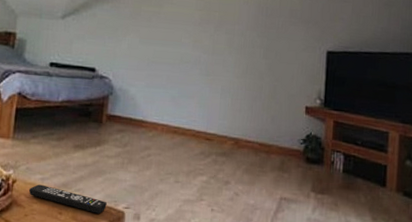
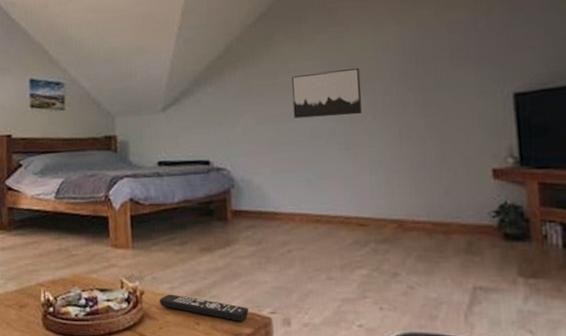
wall art: none [170,8,226,49] -> present [292,67,362,119]

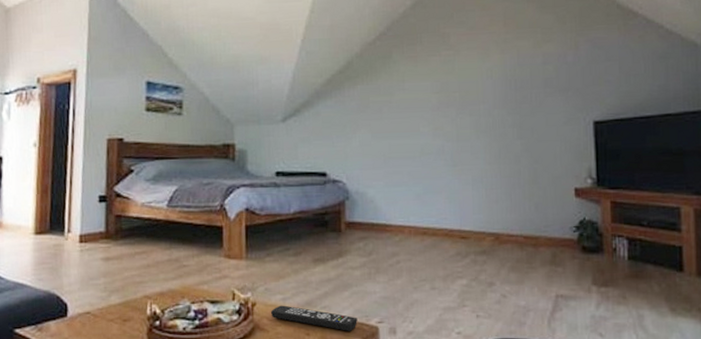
wall art: present [292,67,362,119] -> none [406,90,468,135]

